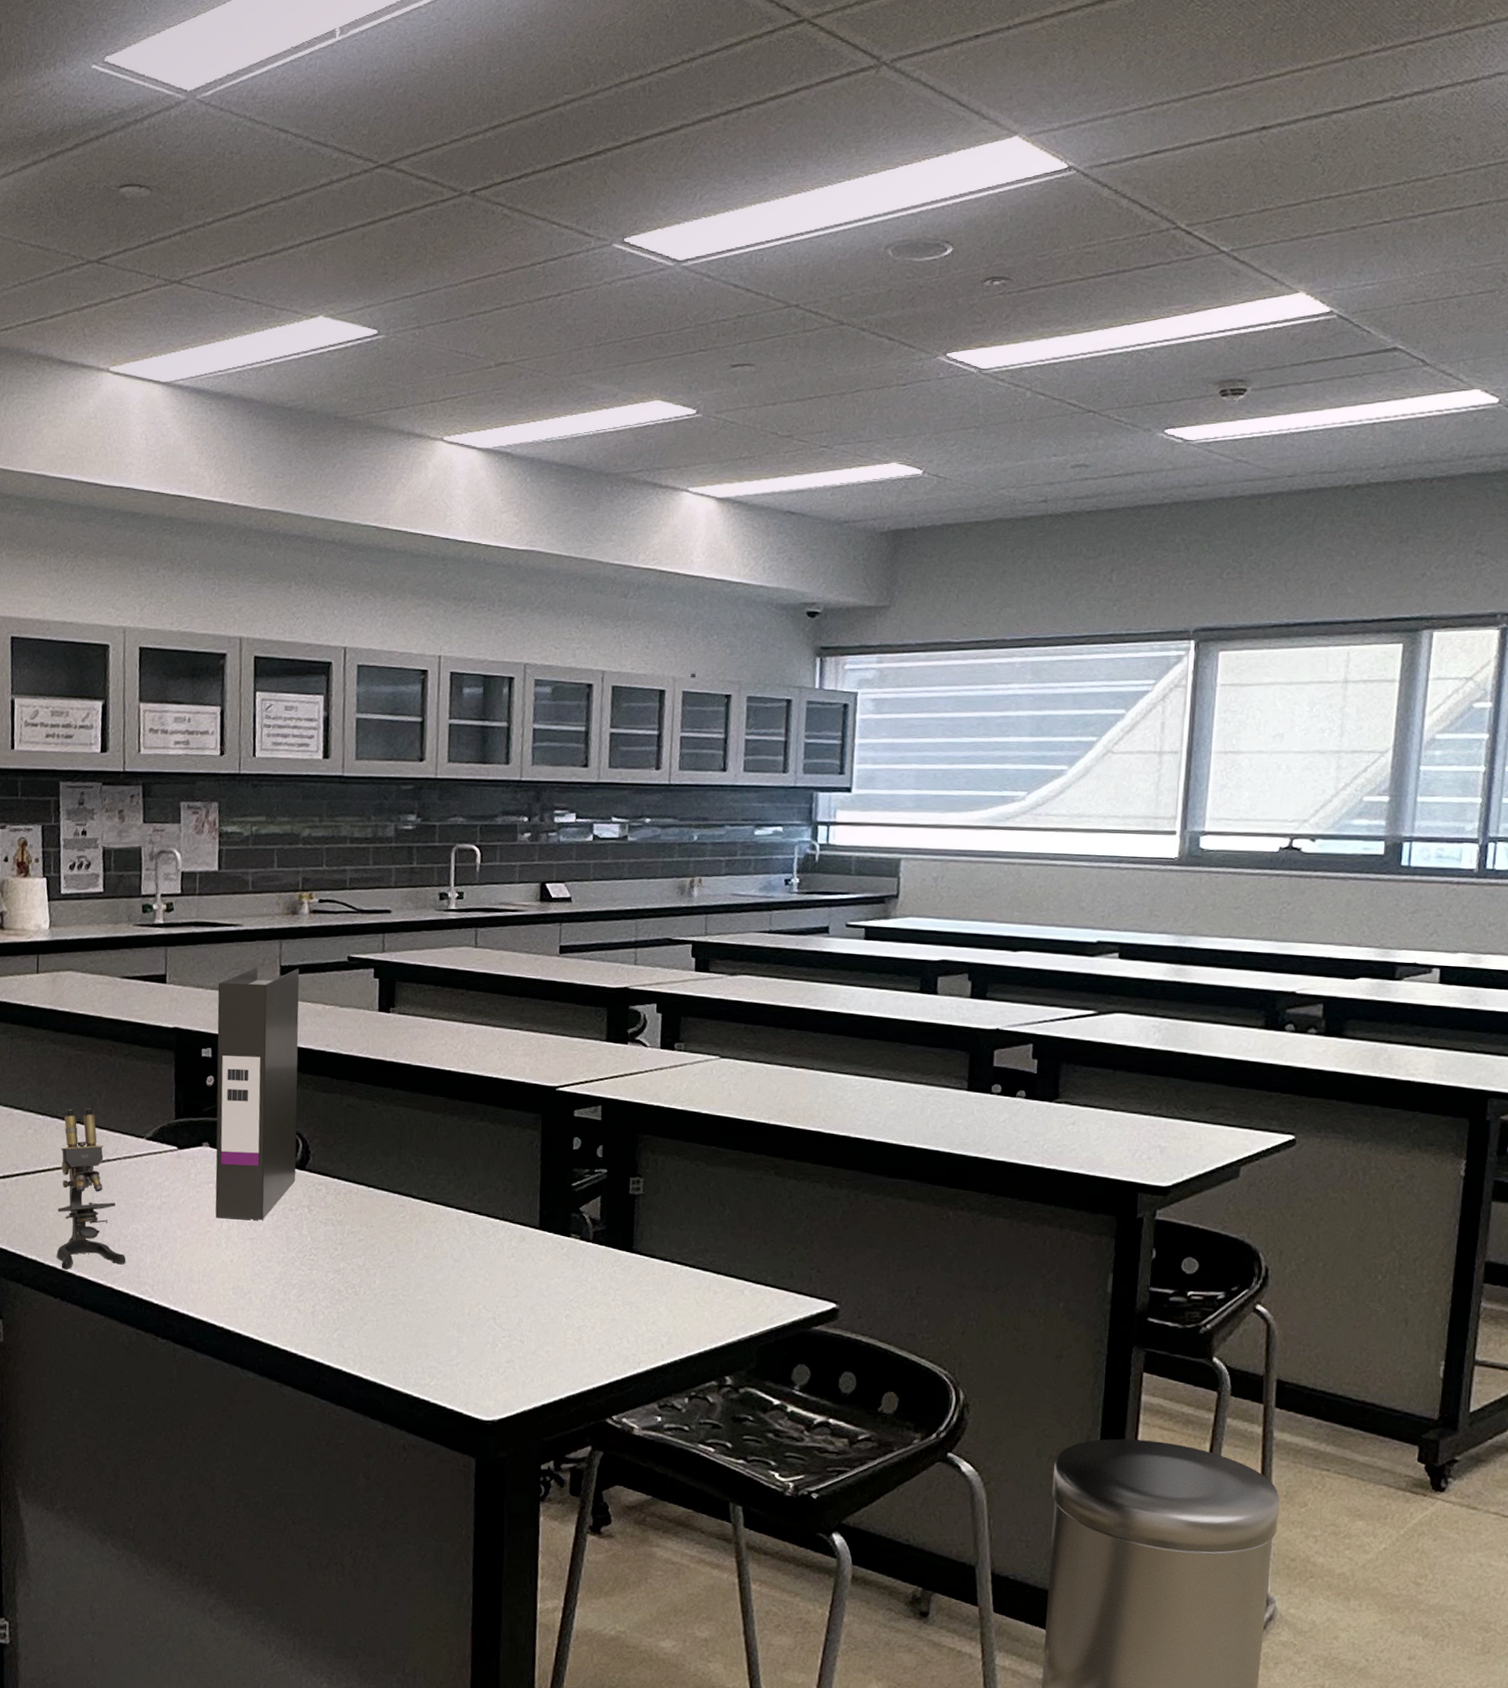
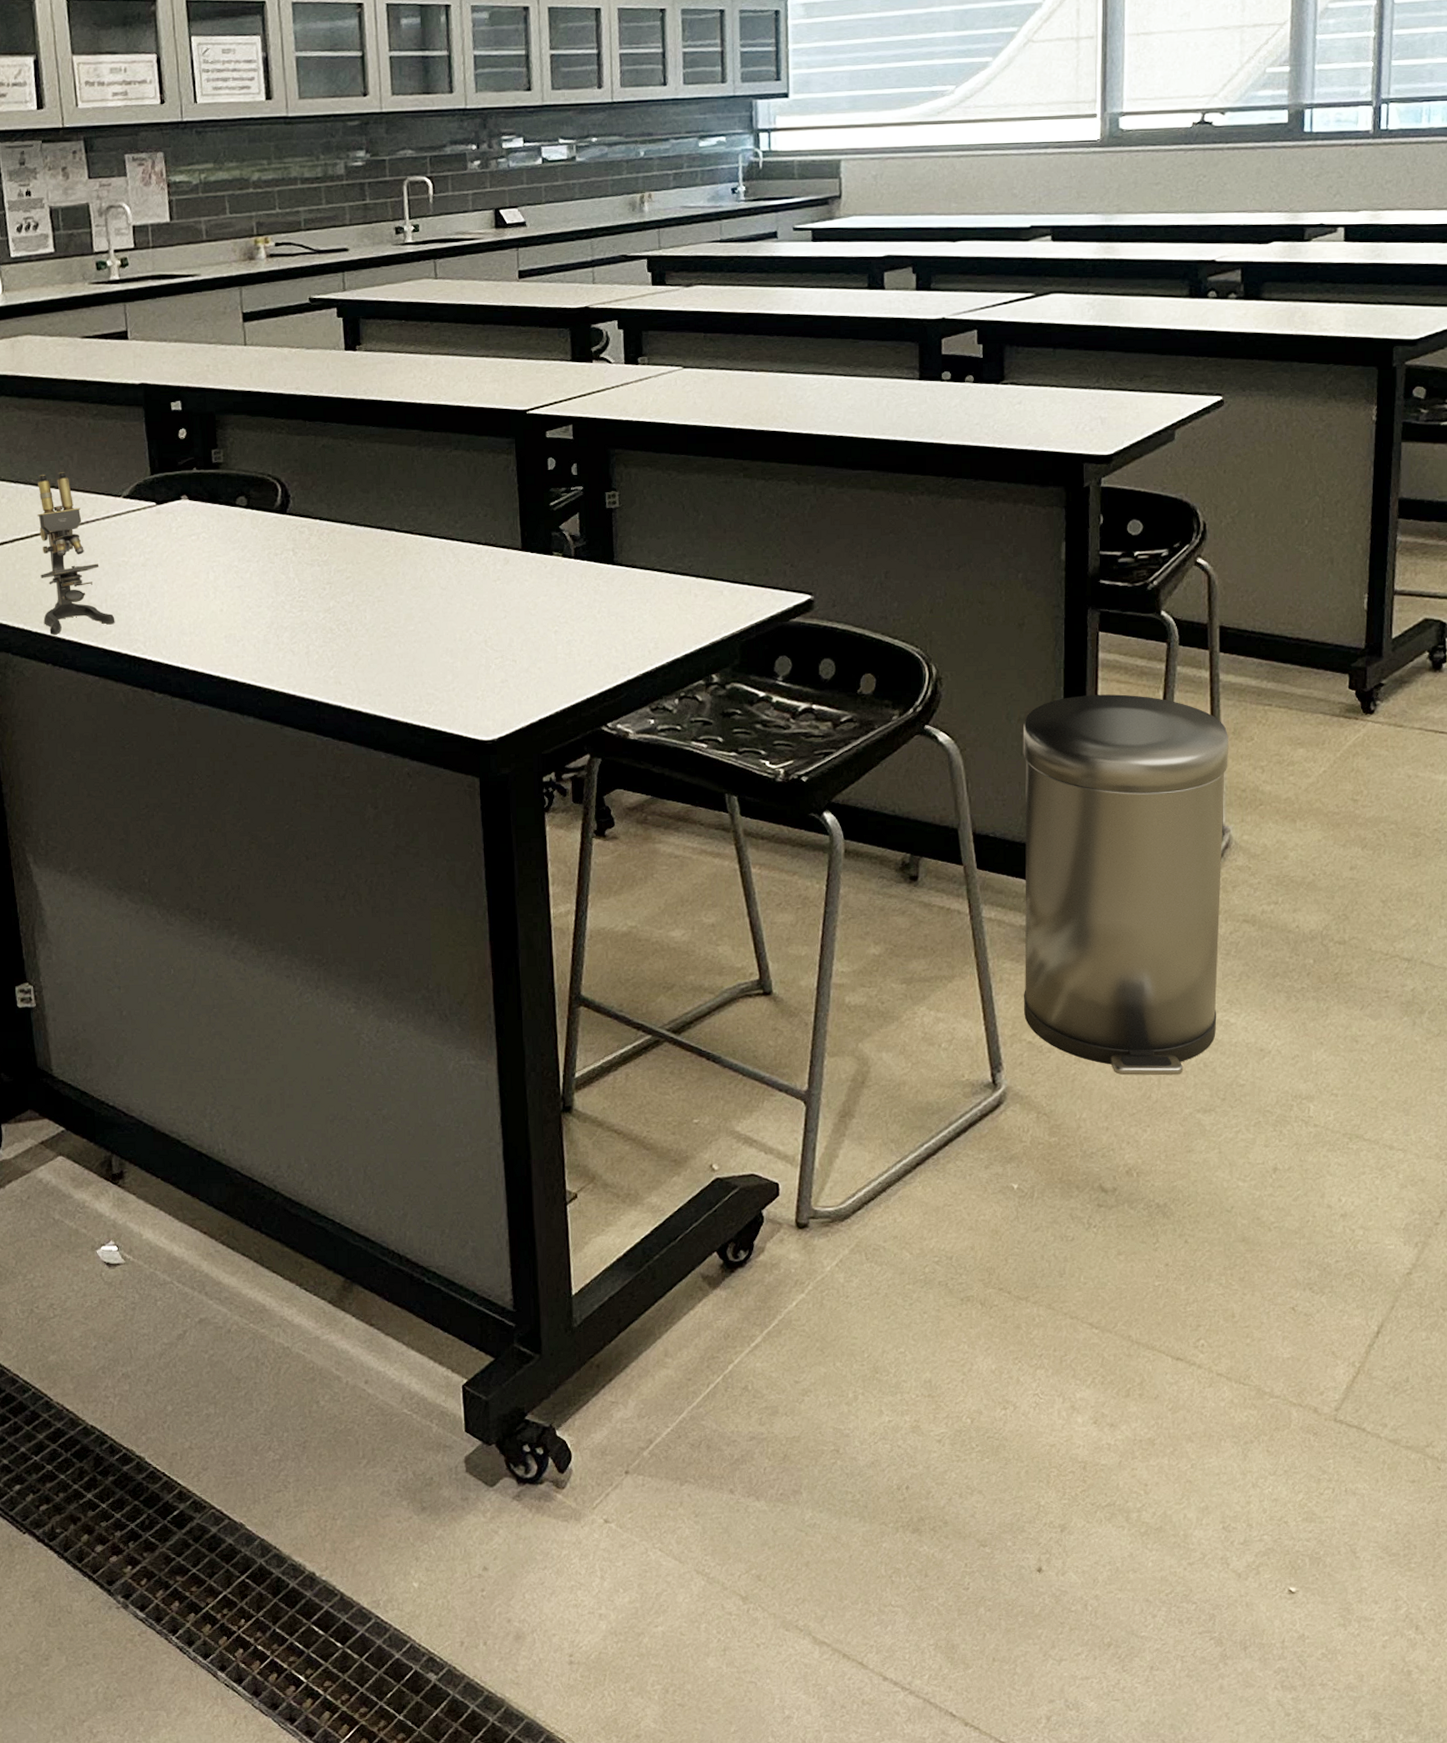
binder: present [215,967,300,1220] -> none [181,314,278,570]

